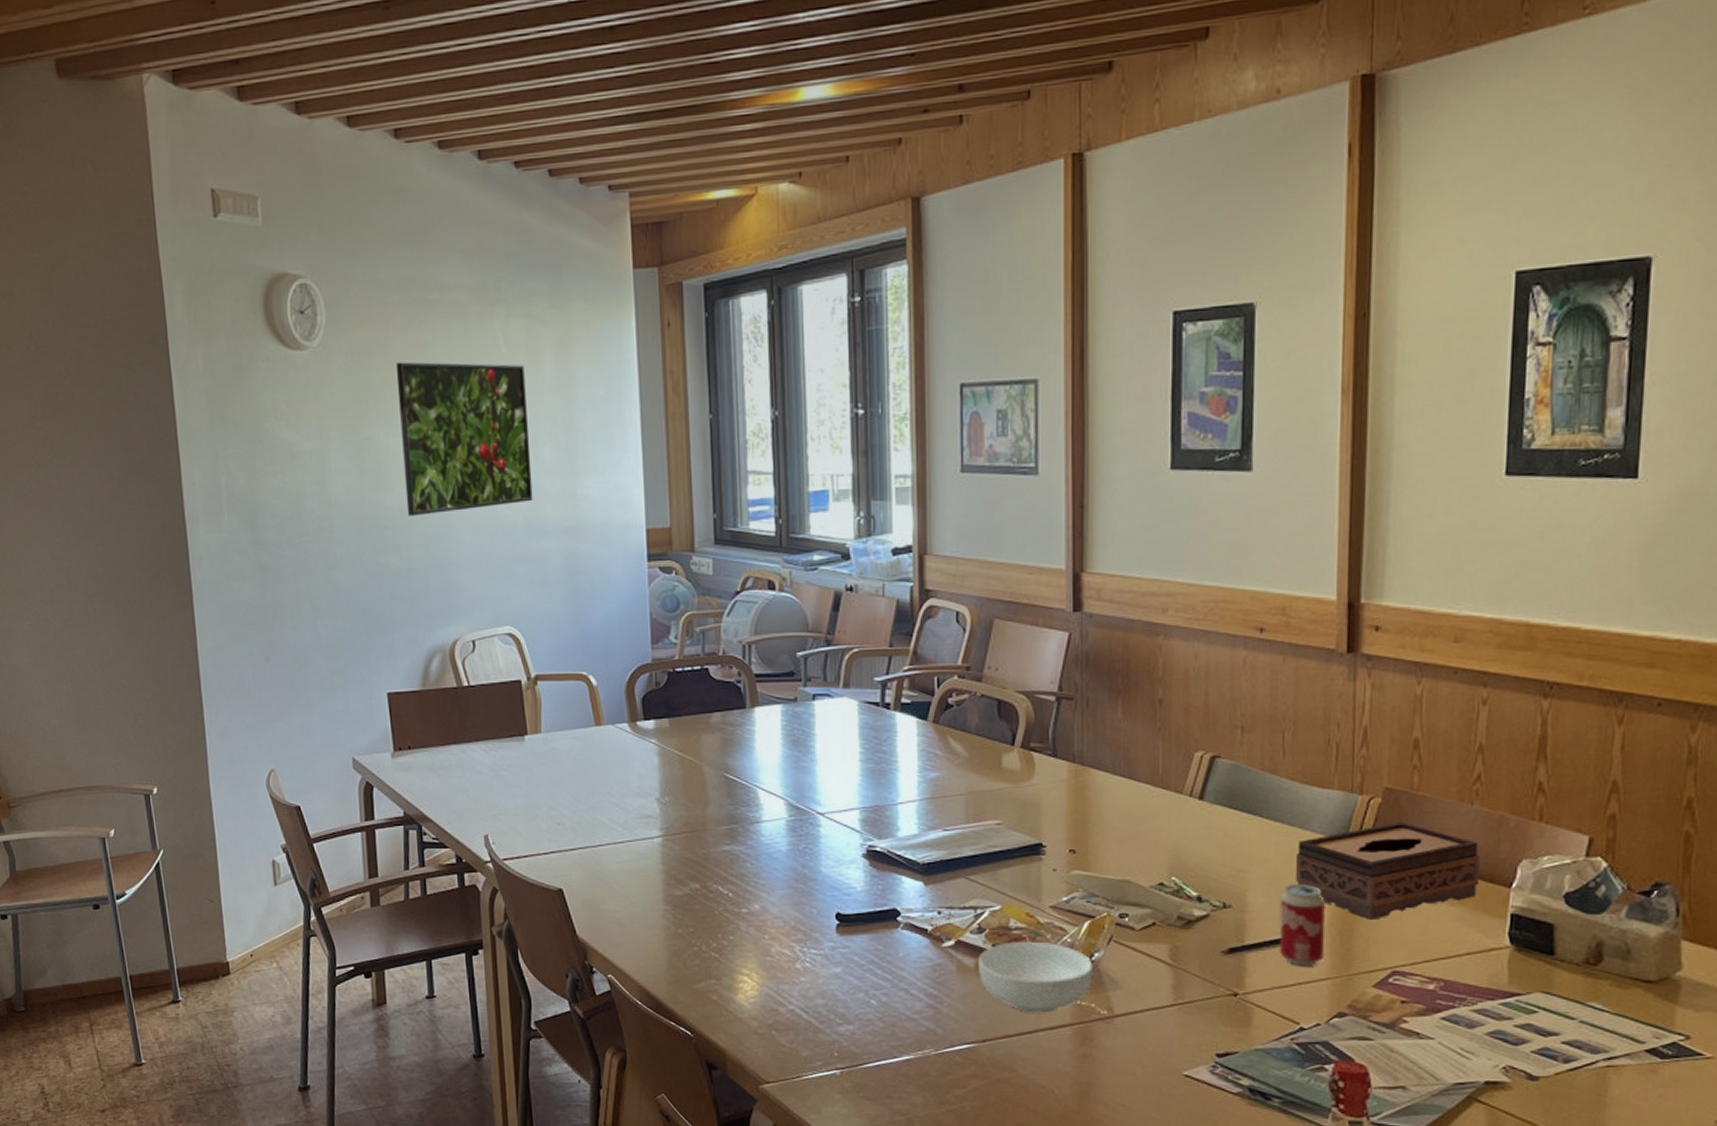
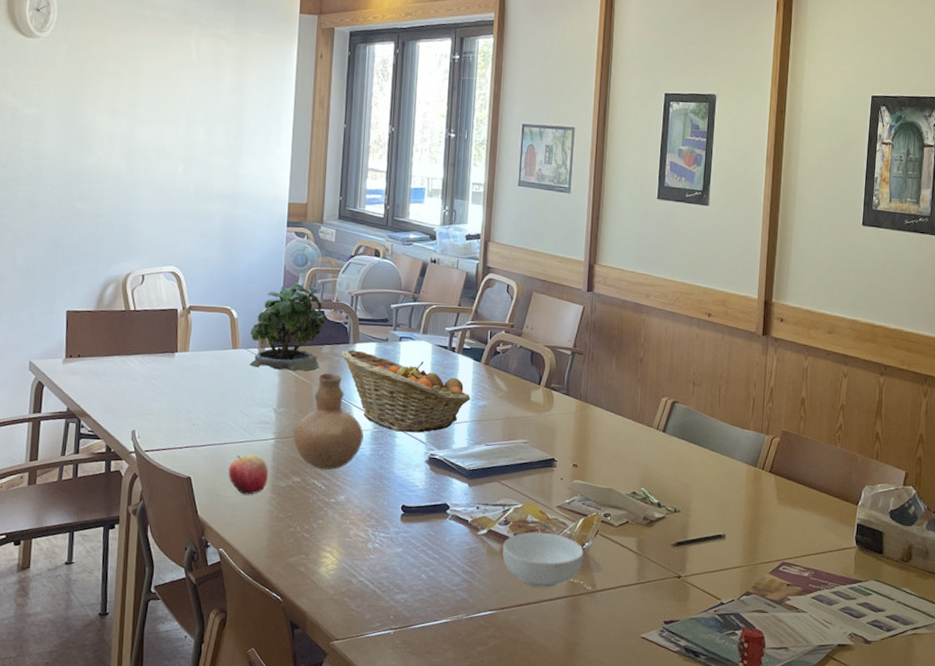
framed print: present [395,362,533,516] -> none [102,57,209,175]
apple: none [608,858,658,908] -> present [228,455,268,495]
potted plant: none [615,625,715,748] -> present [249,275,328,371]
vase: none [685,749,777,871] -> present [293,373,364,470]
fruit basket: none [736,716,918,819] -> present [341,349,471,433]
beverage can: present [1279,885,1325,966] -> none [710,497,741,557]
tissue box: present [1296,822,1479,920] -> none [723,455,839,525]

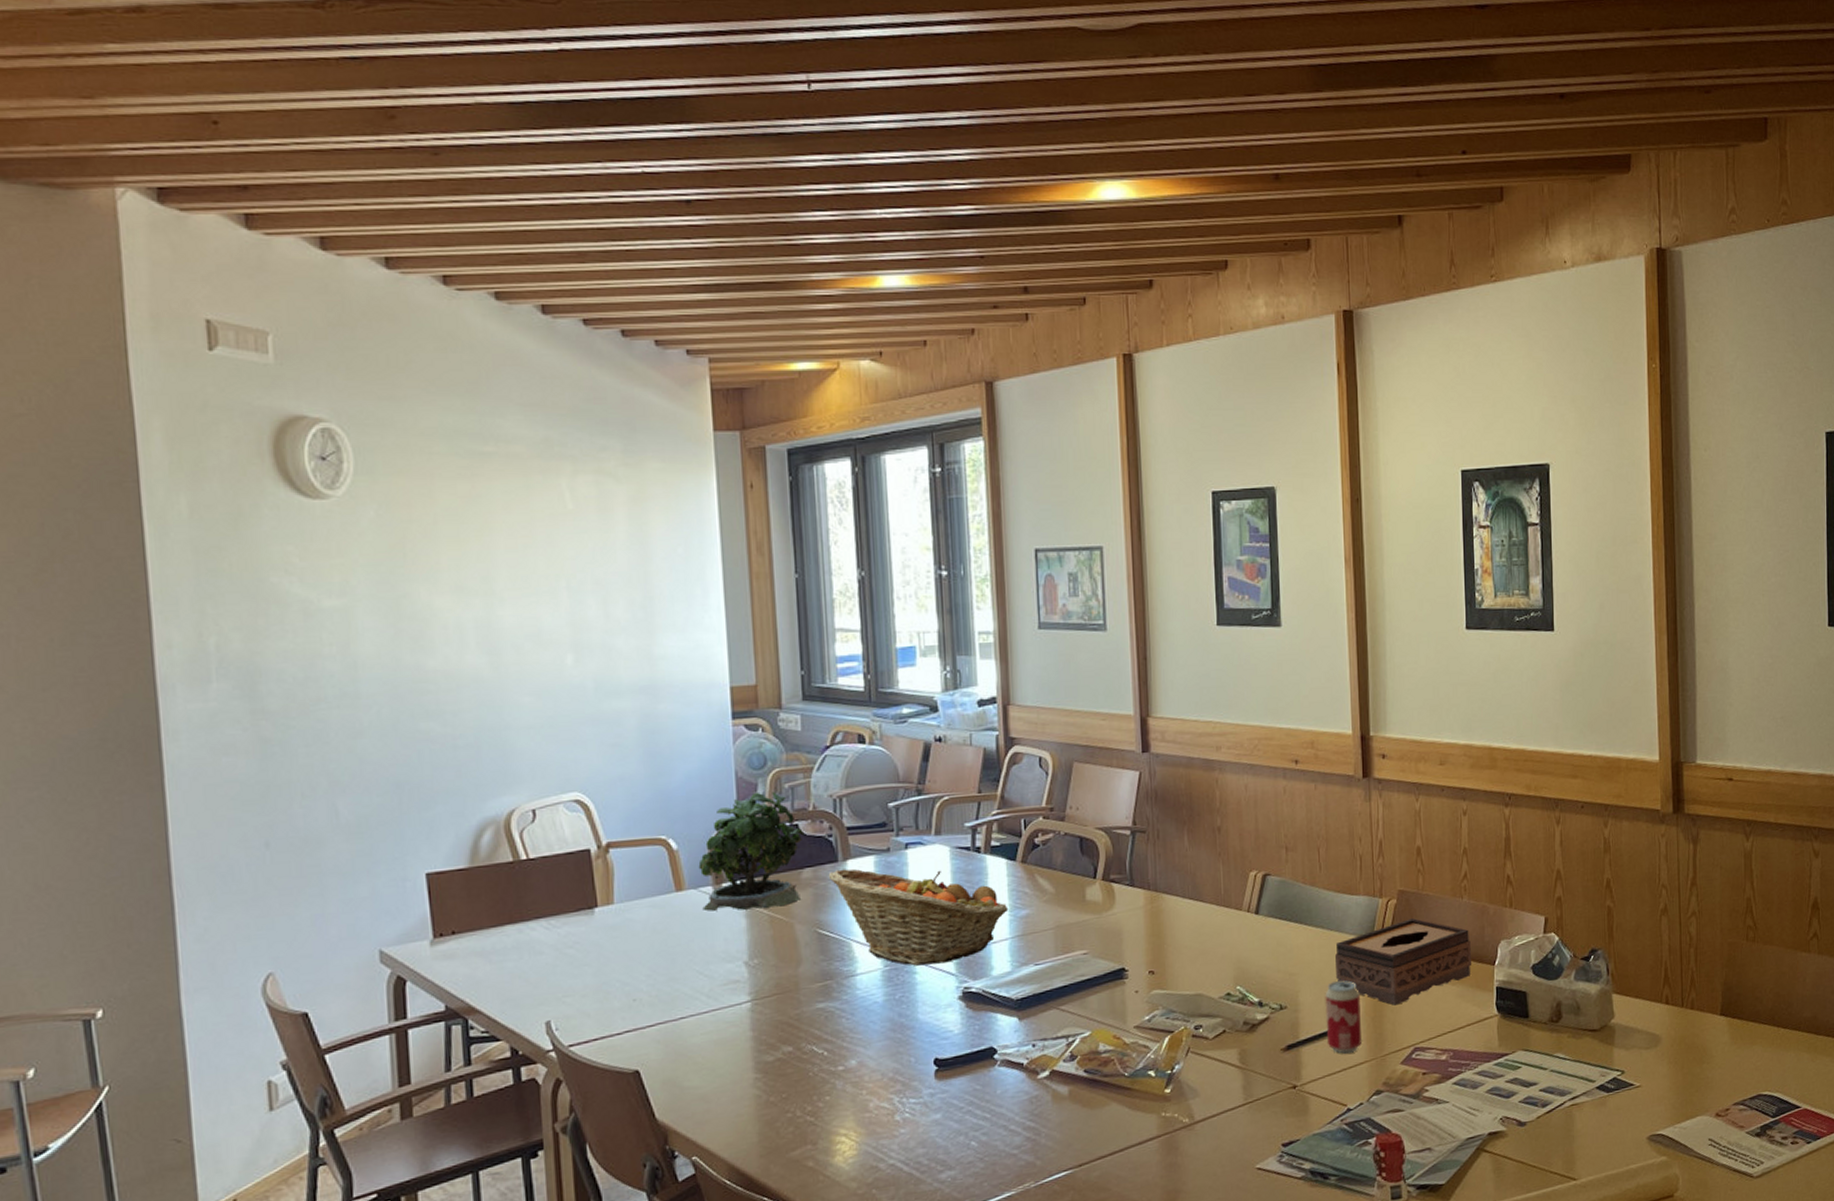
apple: present [228,455,268,495] -> none [691,1026,748,1081]
vase: present [293,373,364,470] -> none [776,904,872,1031]
cereal bowl: present [502,532,584,588] -> none [1072,1061,1175,1132]
beverage can: none [710,497,741,557] -> present [1325,980,1361,1054]
tissue box: none [723,455,839,525] -> present [1335,918,1471,1006]

